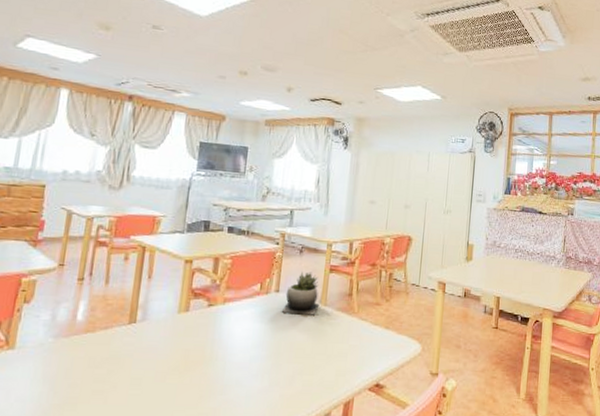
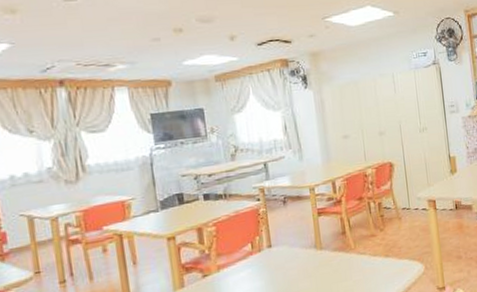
succulent plant: present [281,271,320,315] -> none [278,220,315,266]

